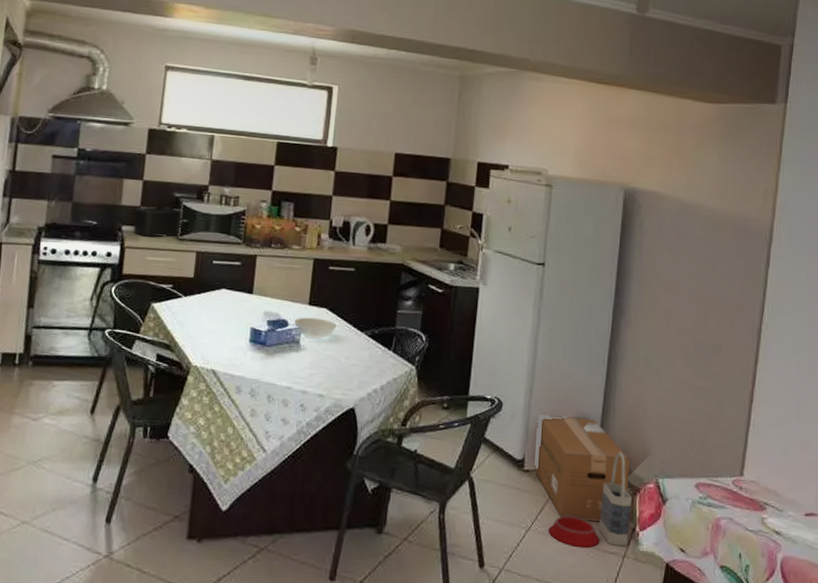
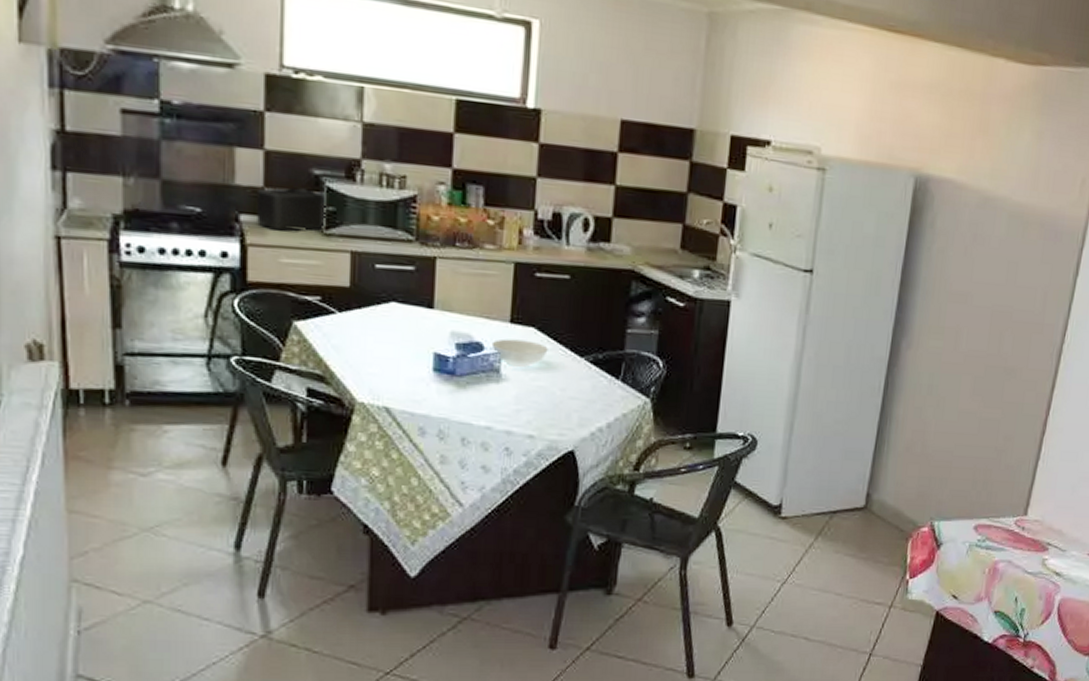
box: present [534,416,630,522] -> none [793,454,903,571]
pet bowl: present [548,515,600,548] -> none [807,566,865,599]
bag: present [598,452,632,547] -> none [863,493,903,596]

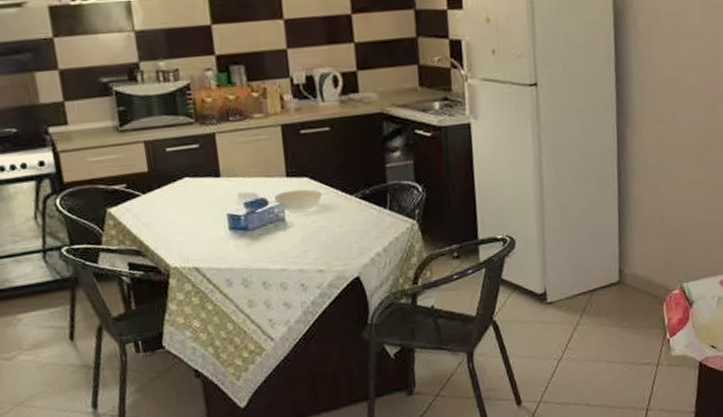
toaster: present [256,187,326,231] -> none [58,96,119,136]

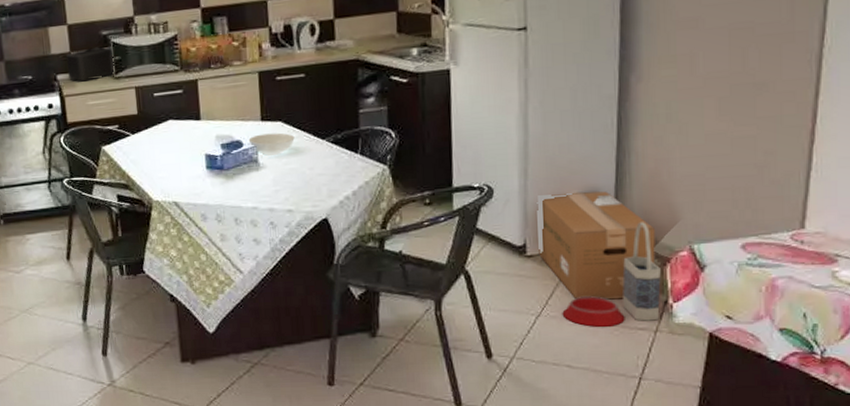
toaster: none [58,96,119,136] -> present [65,47,115,82]
box: none [557,238,654,340] -> present [539,191,655,300]
pet bowl: none [580,337,633,366] -> present [562,296,625,327]
bag: none [628,265,660,357] -> present [622,222,661,321]

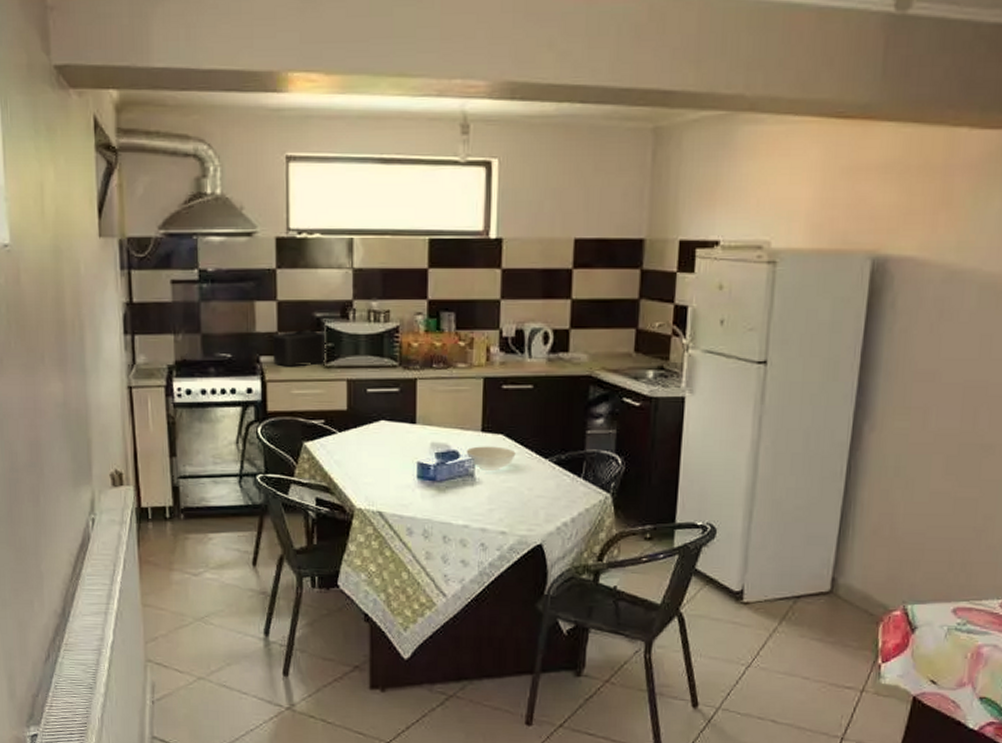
box: present [539,191,655,300] -> none [755,540,872,655]
pet bowl: present [562,296,625,327] -> none [772,650,834,683]
bag: present [622,222,661,321] -> none [832,577,873,680]

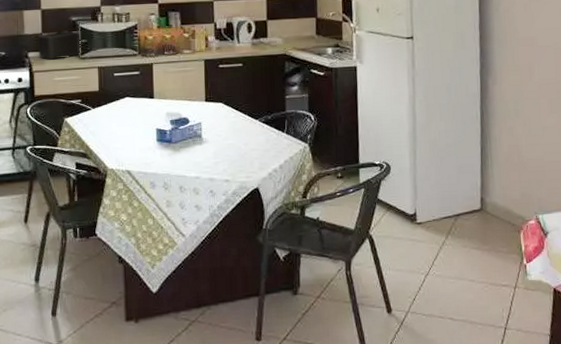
bowl: present [466,446,516,472] -> none [194,112,233,133]

